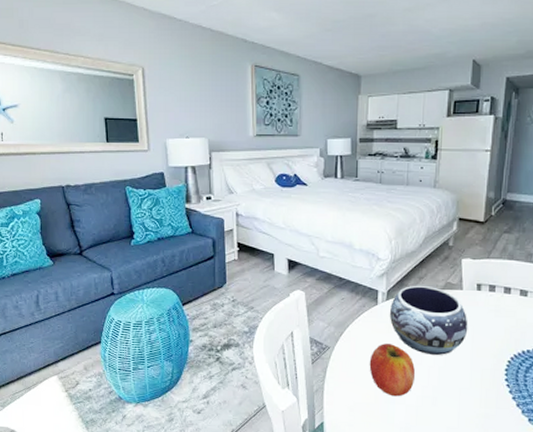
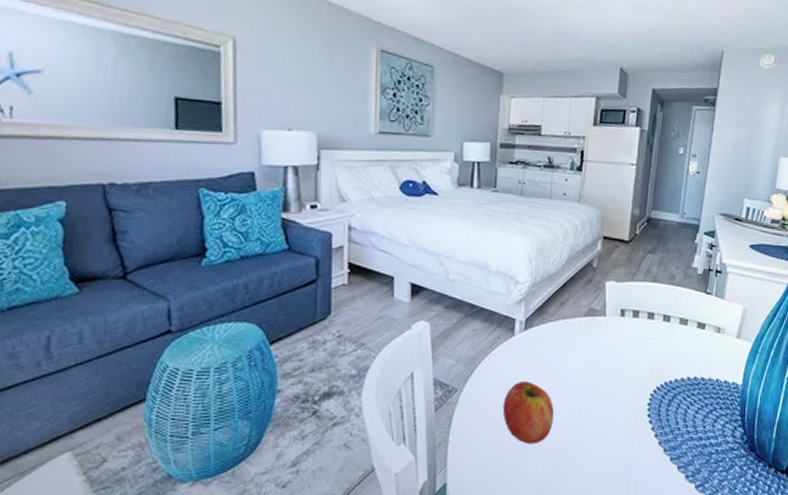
decorative bowl: present [390,285,468,355] -> none [528,312,611,392]

